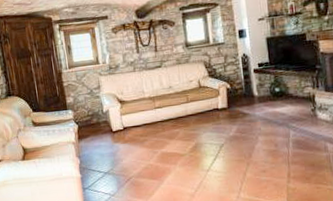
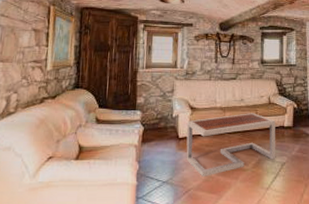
coffee table: none [118,99,212,166] -> present [186,113,275,178]

